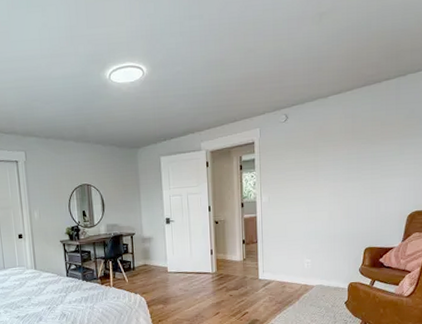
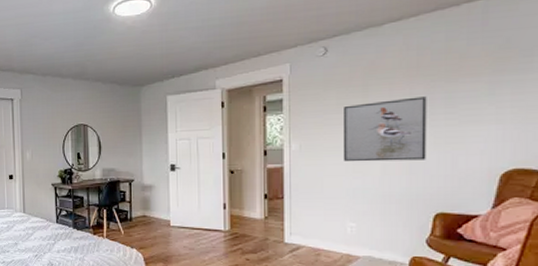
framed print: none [300,156,359,210] -> present [342,96,427,162]

